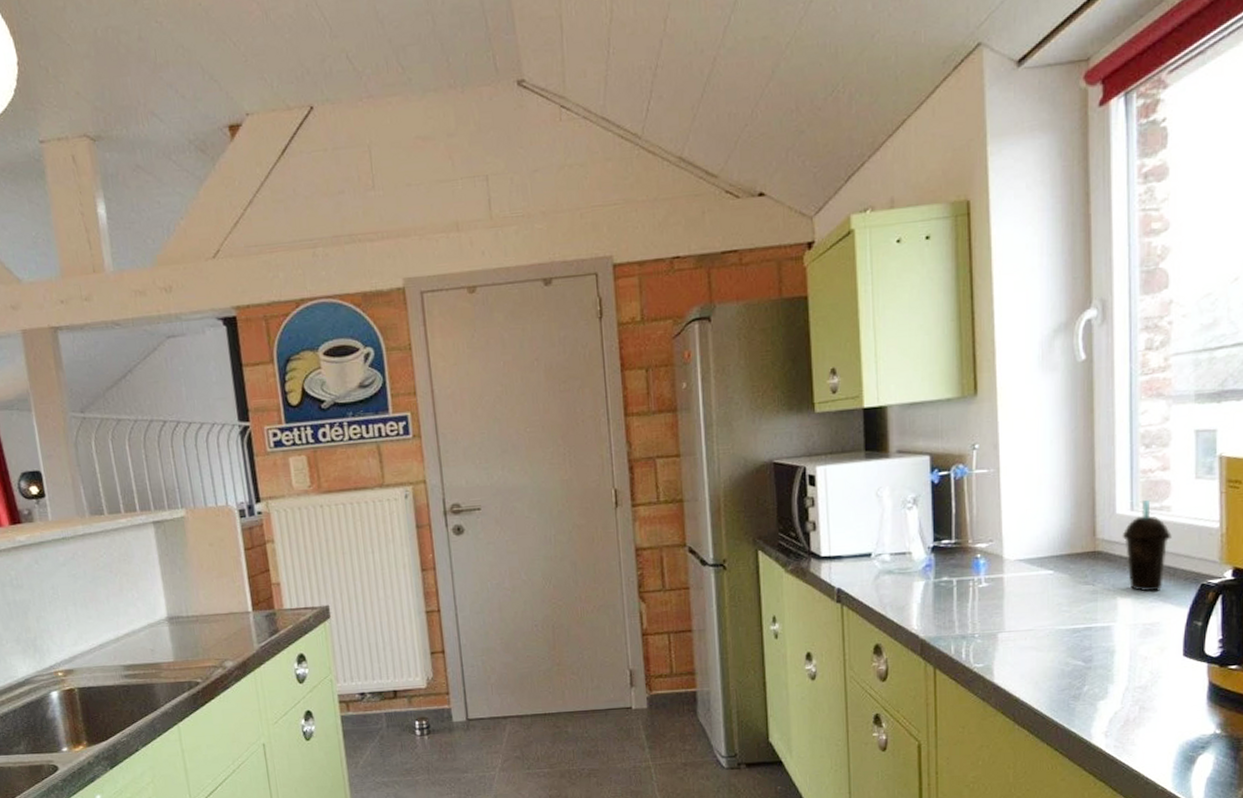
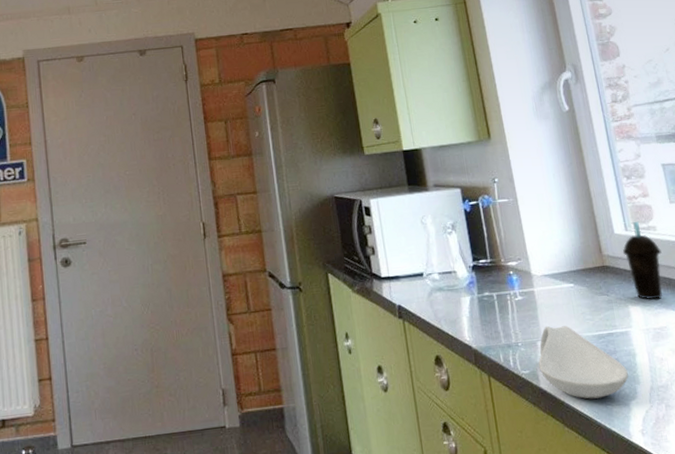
spoon rest: none [996,617,1101,697] -> present [538,325,629,399]

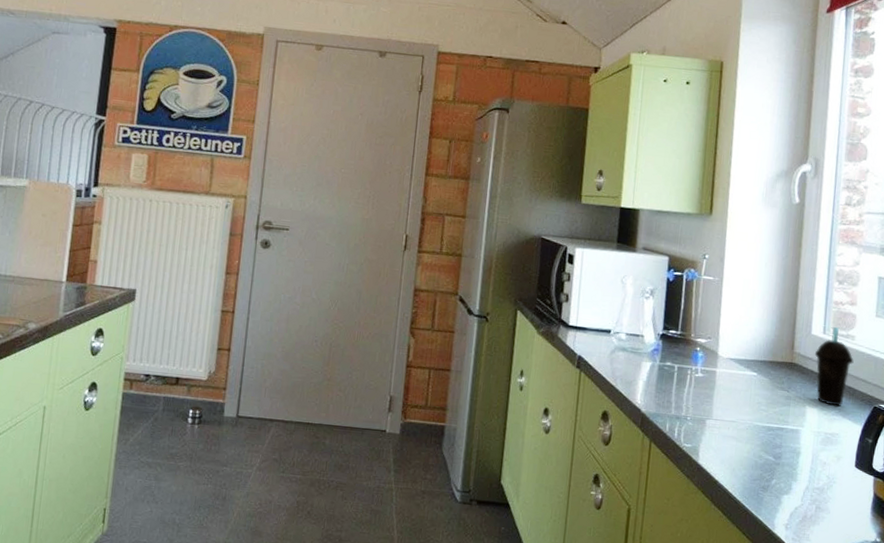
spoon rest: present [538,325,629,399] -> none [702,407,788,486]

